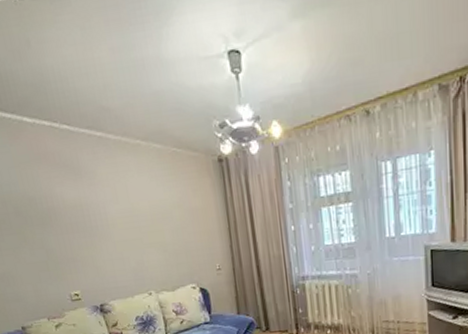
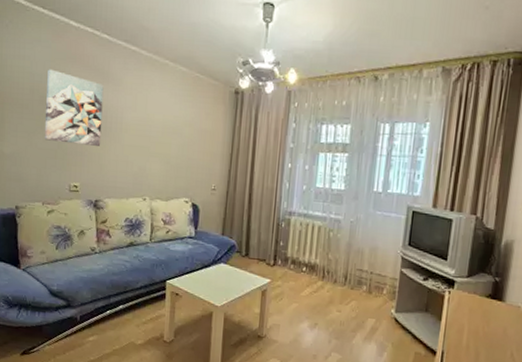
wall art: none [14,175,91,253] -> present [44,69,104,146]

